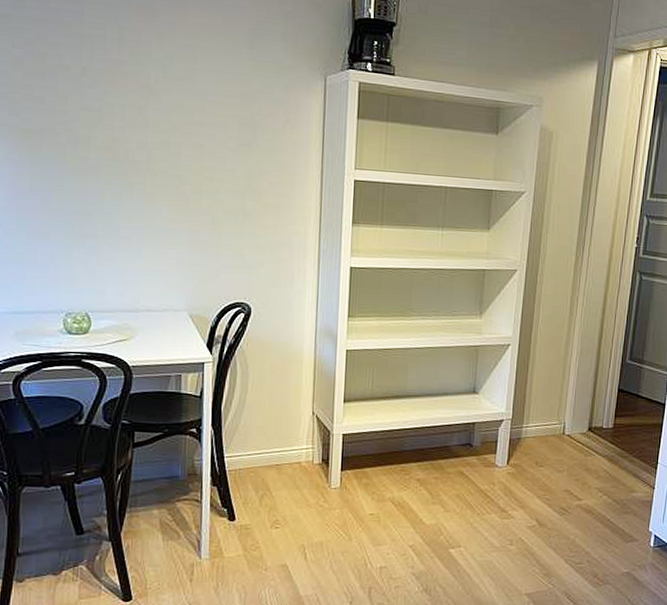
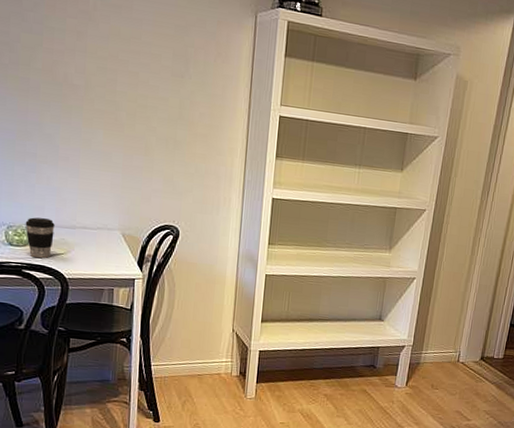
coffee cup: none [85,302,117,347] -> present [25,217,55,259]

